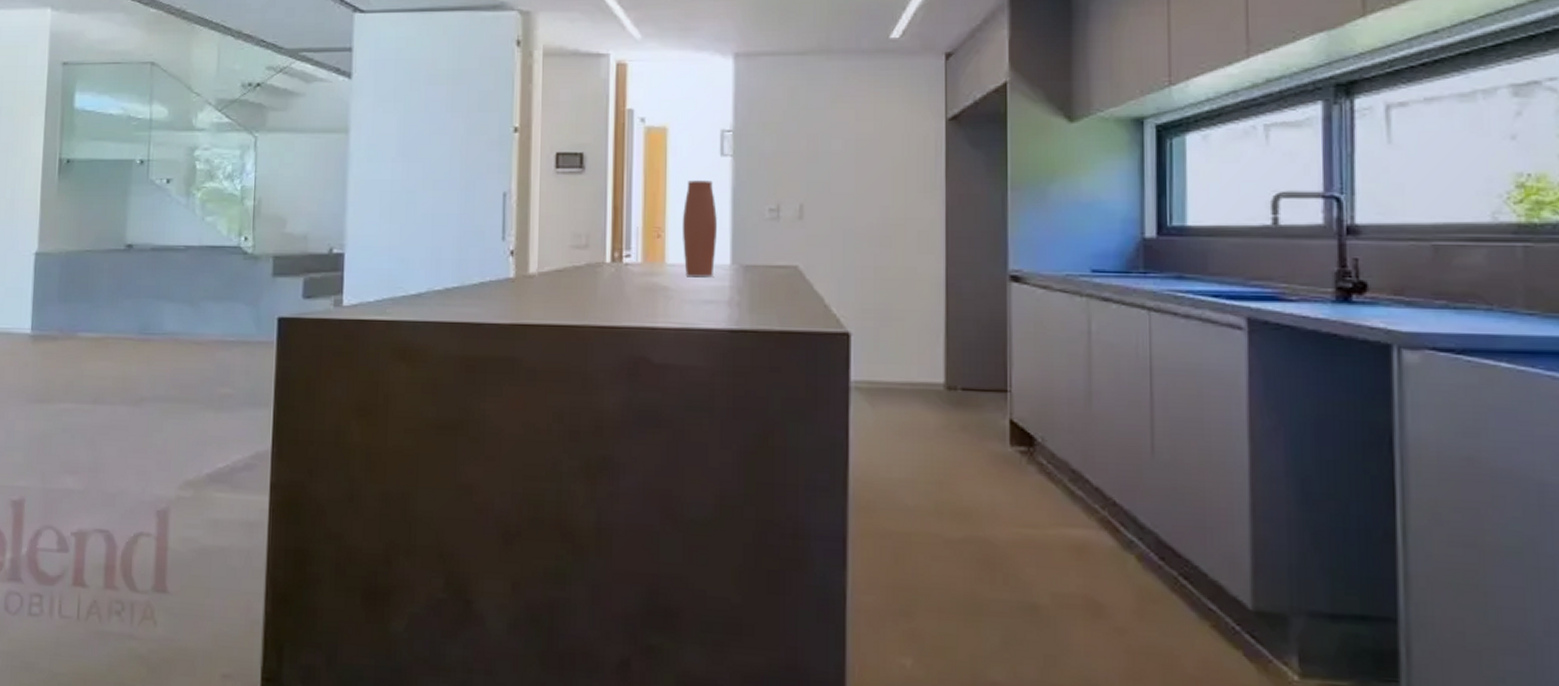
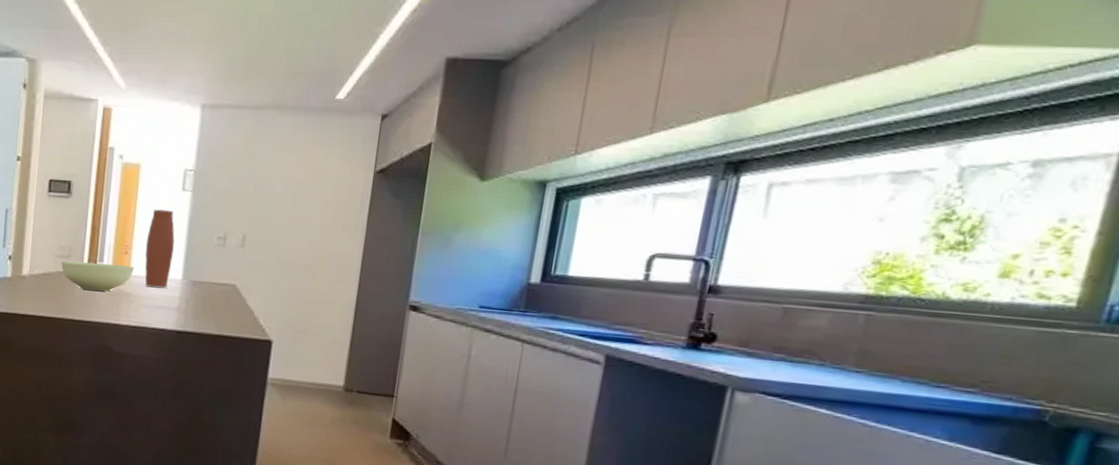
bowl: none [577,251,670,287] -> present [60,261,134,292]

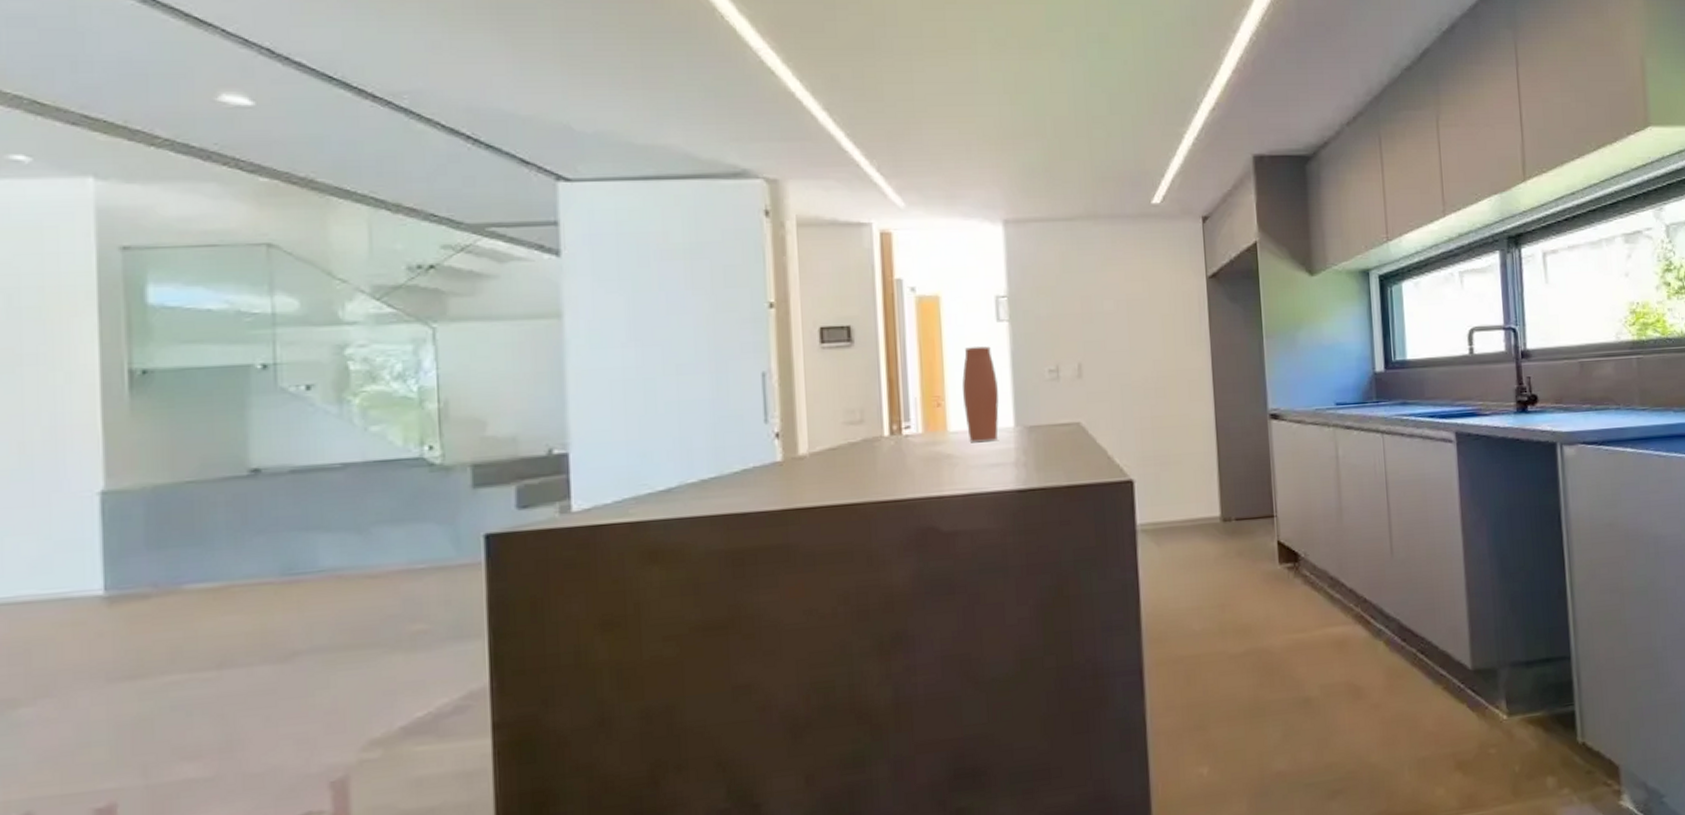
bowl: present [60,261,134,292] -> none [851,421,952,460]

